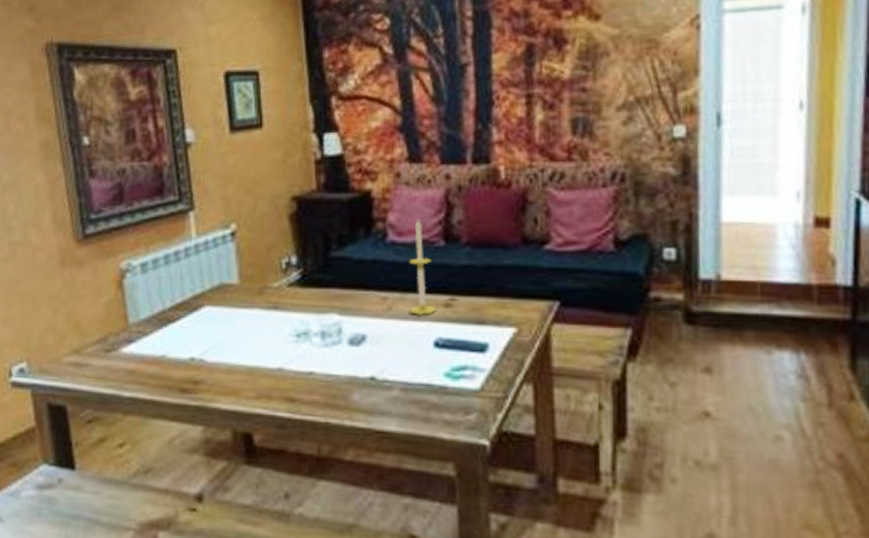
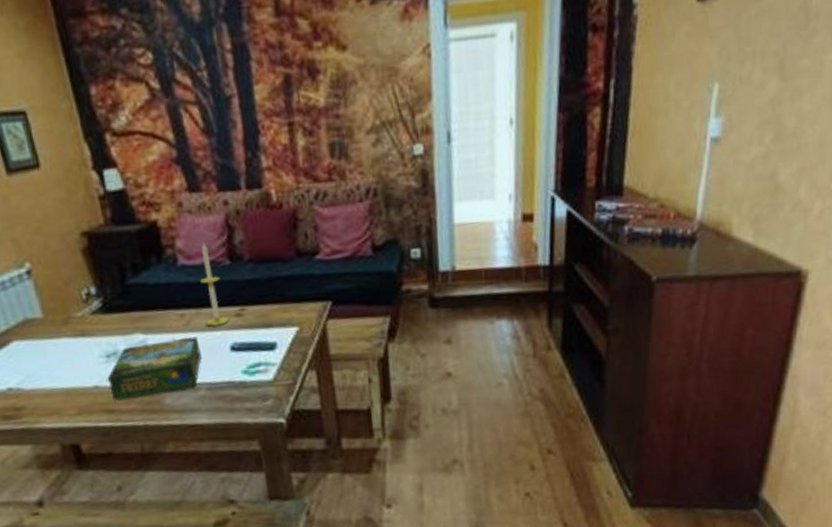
board game: none [293,324,399,388] -> present [107,336,201,401]

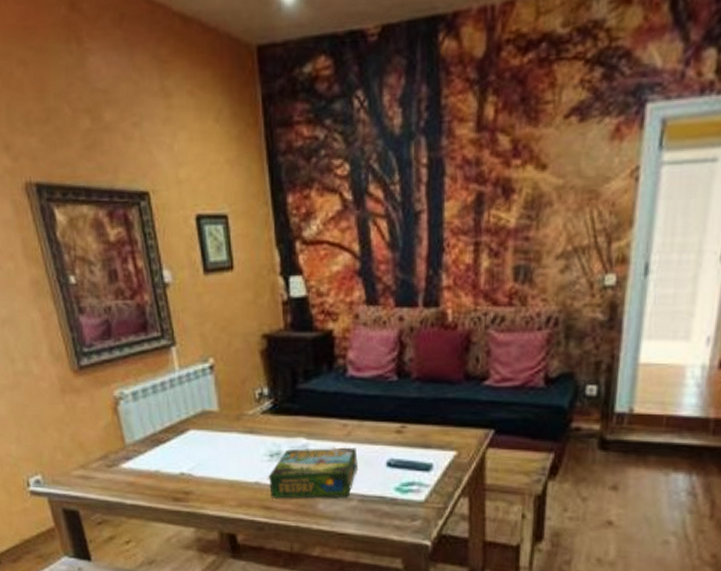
candle: present [200,242,230,327] -> none [366,356,389,440]

